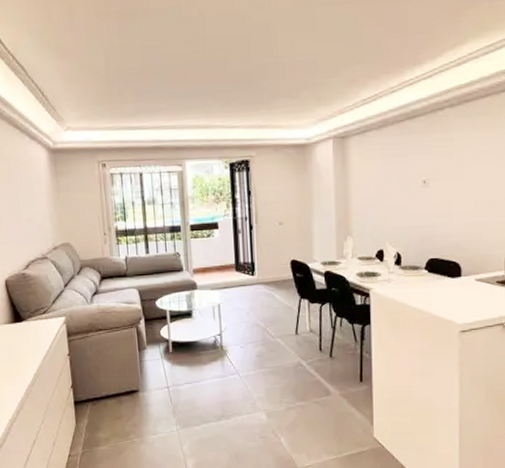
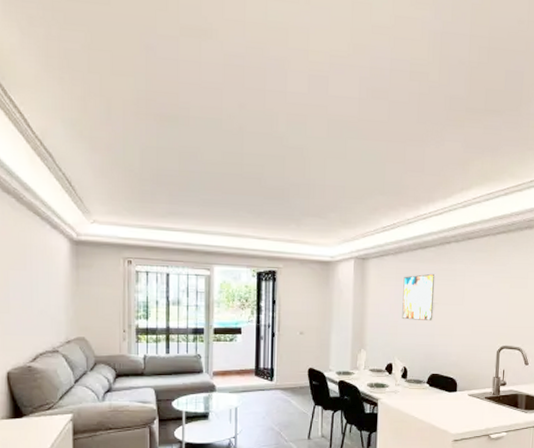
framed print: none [390,145,428,201] -> present [402,273,435,320]

